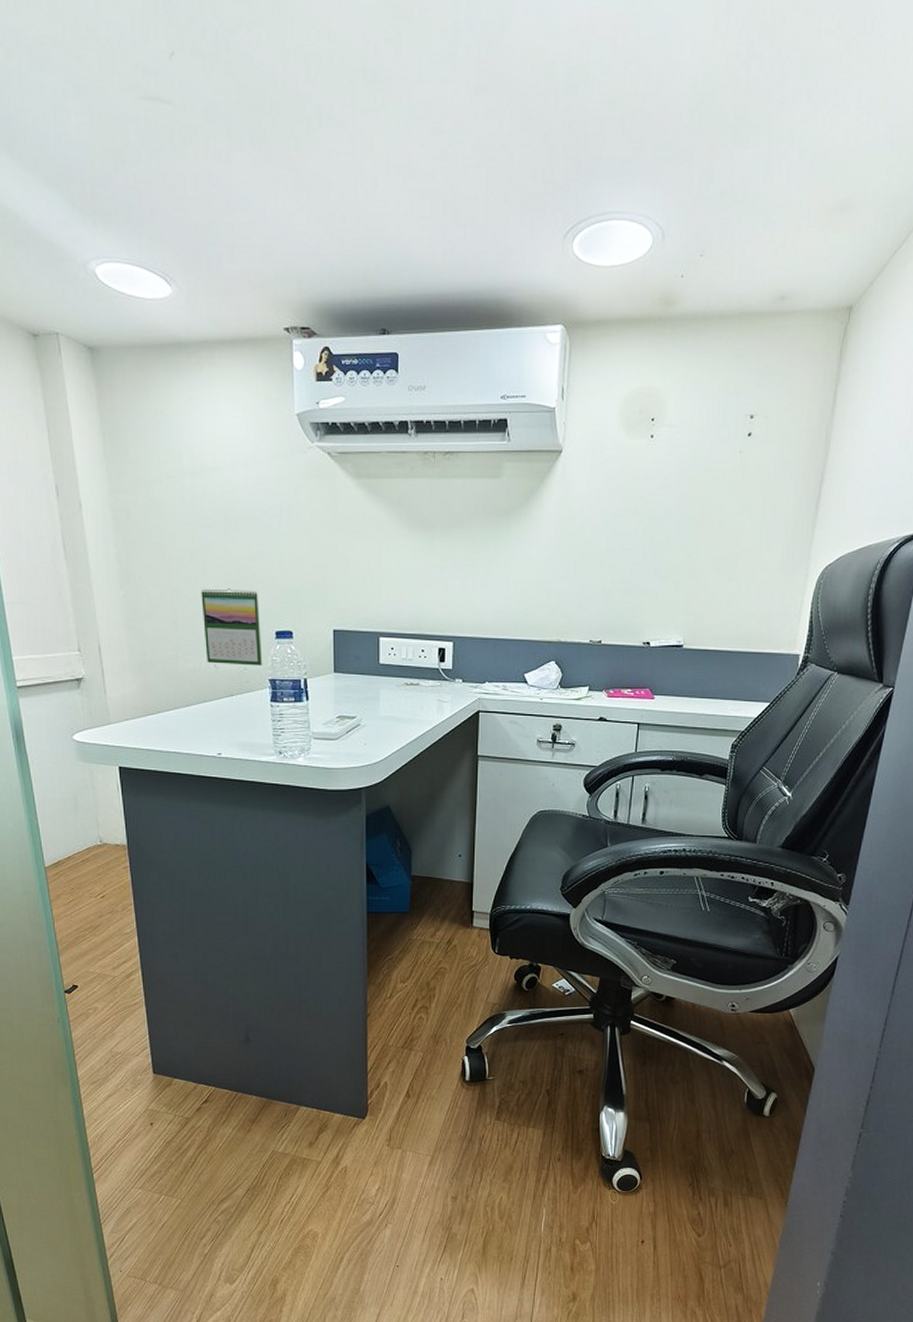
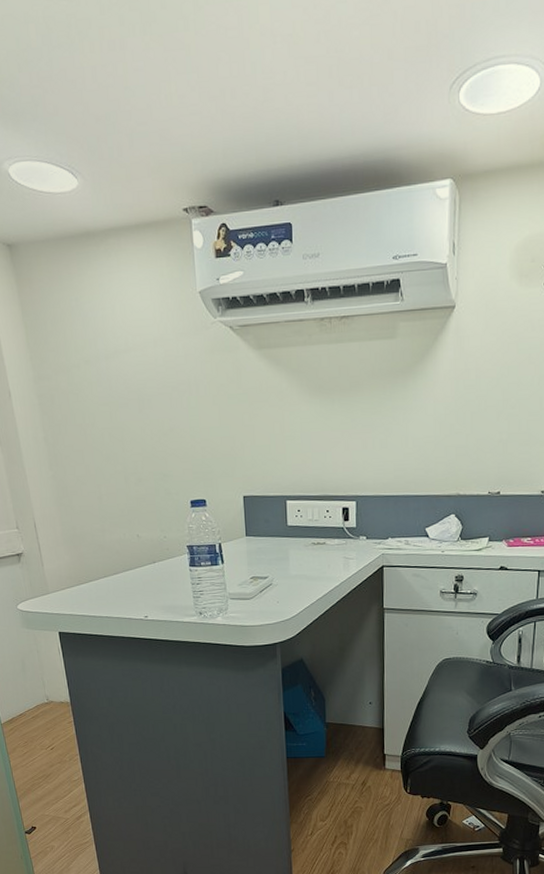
calendar: present [201,588,263,666] -> none [121,463,181,534]

